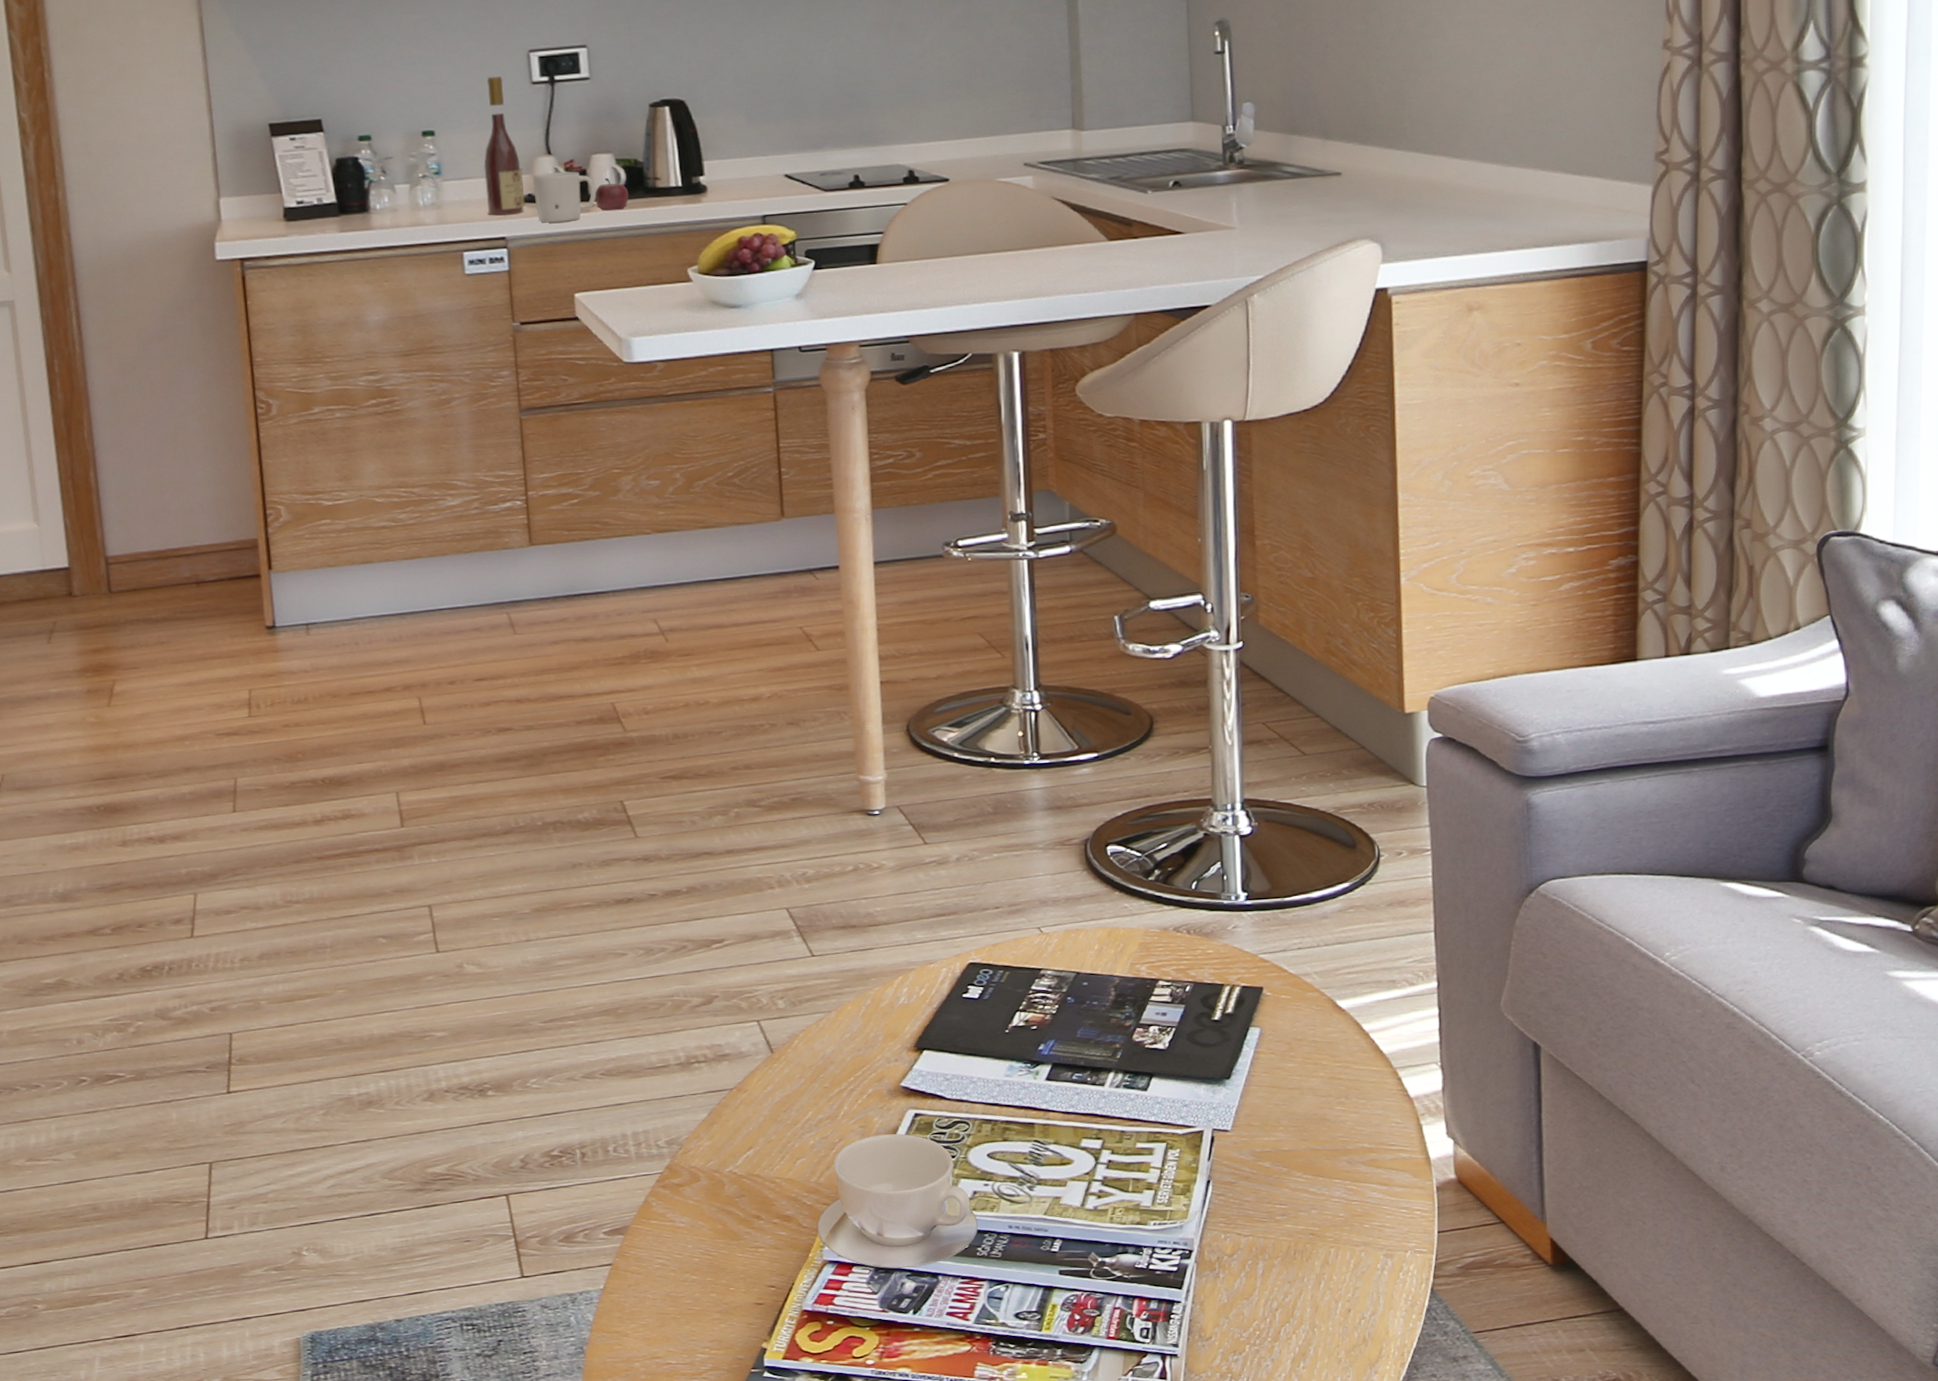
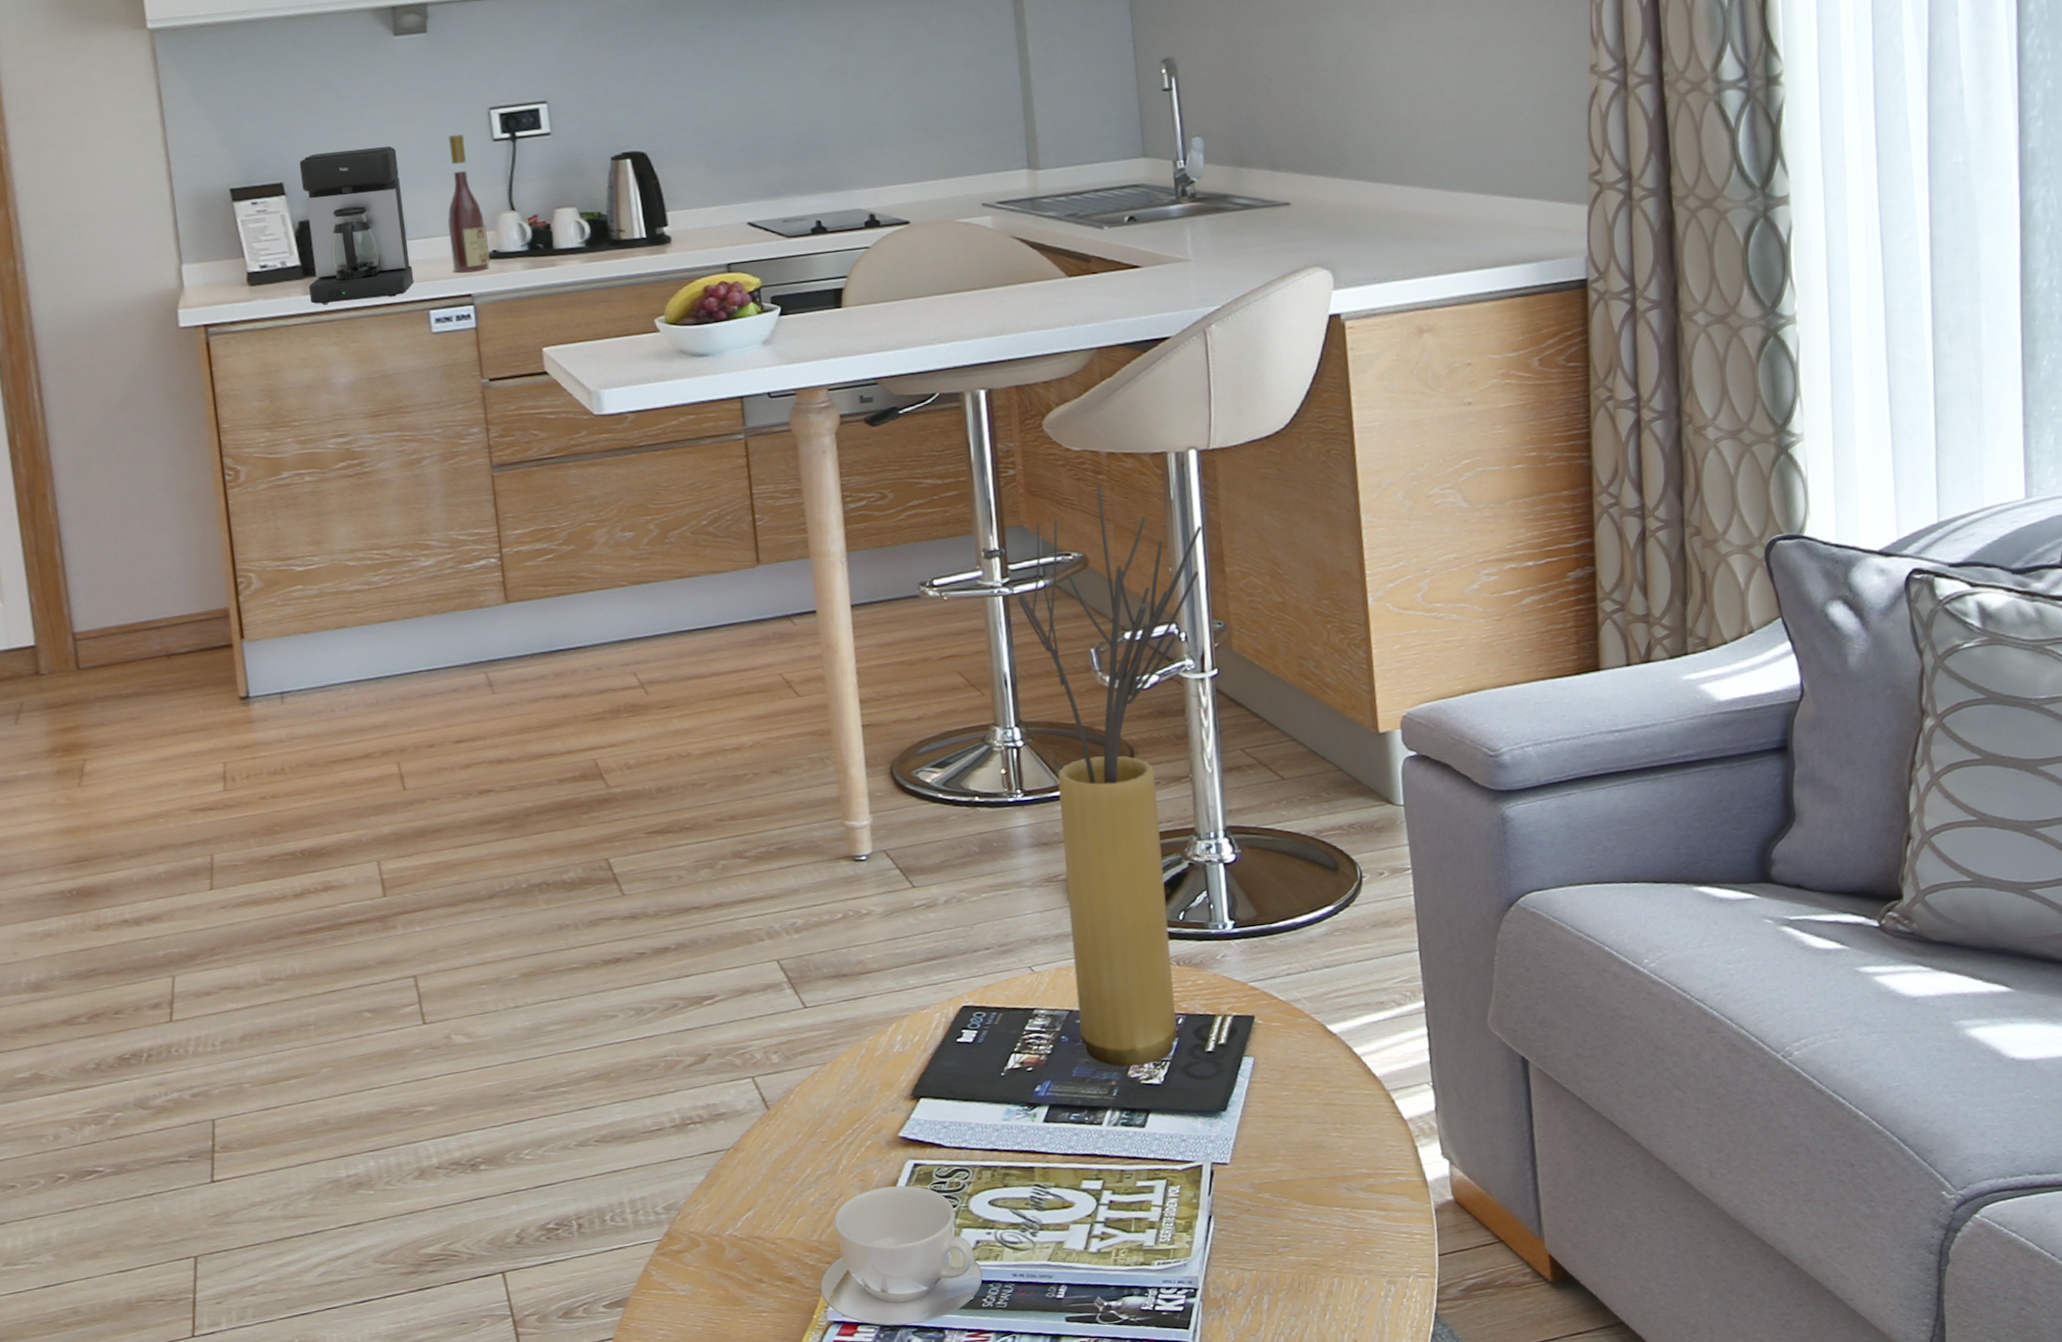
coffee maker: none [338,85,449,242] -> present [299,146,414,304]
mug: present [532,171,597,223] -> none [496,226,562,279]
fruit: present [594,178,629,212] -> none [559,232,594,265]
vase: none [1041,454,1235,1031] -> present [1016,486,1203,1067]

